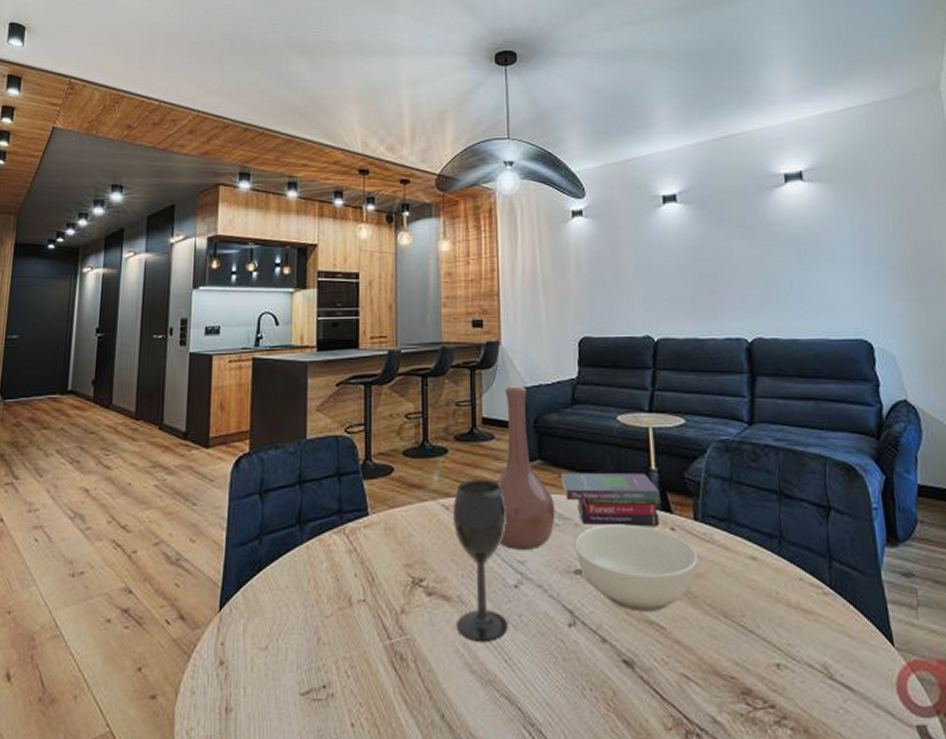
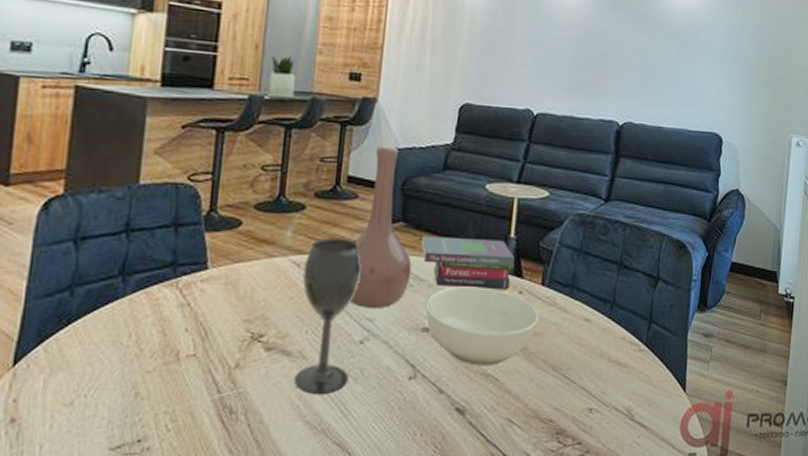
planter: none [403,312,429,352] -> present [267,55,297,100]

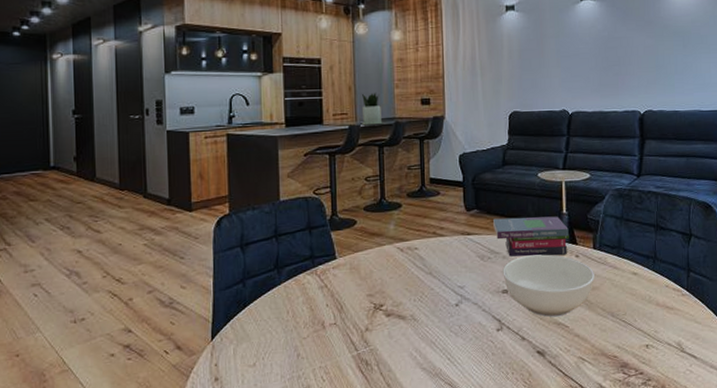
wine glass: present [295,237,362,394] -> none [406,226,451,347]
vase: present [351,146,412,309] -> none [442,152,488,279]

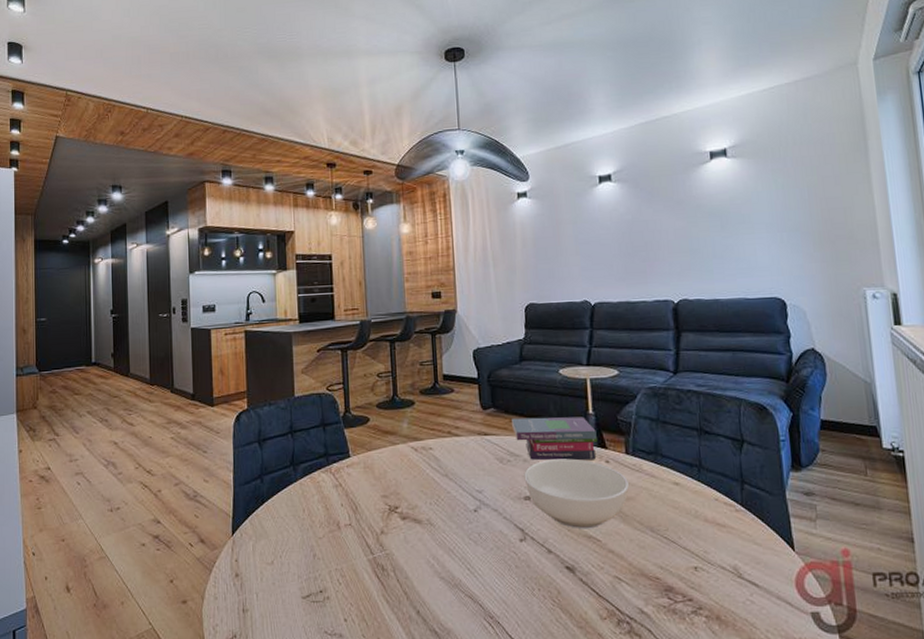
planter: present [362,93,384,127] -> none [372,287,395,322]

